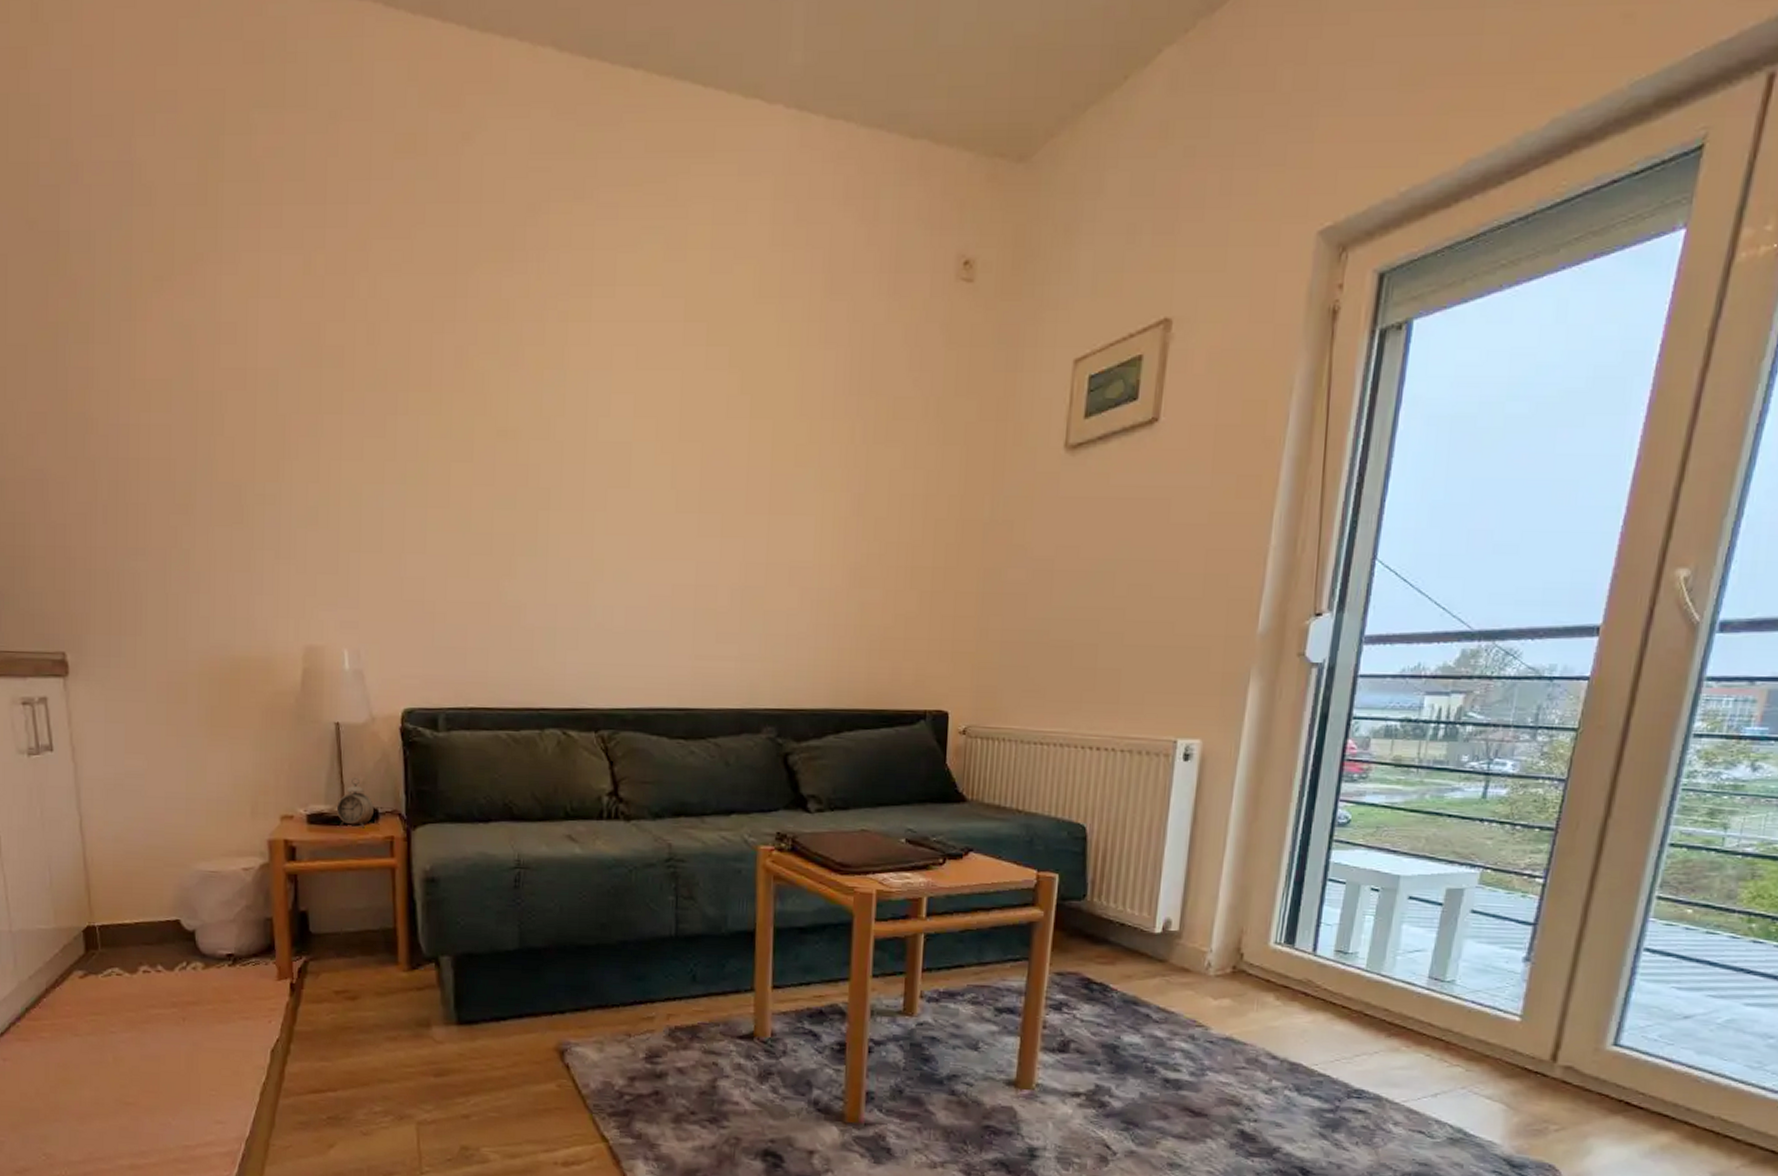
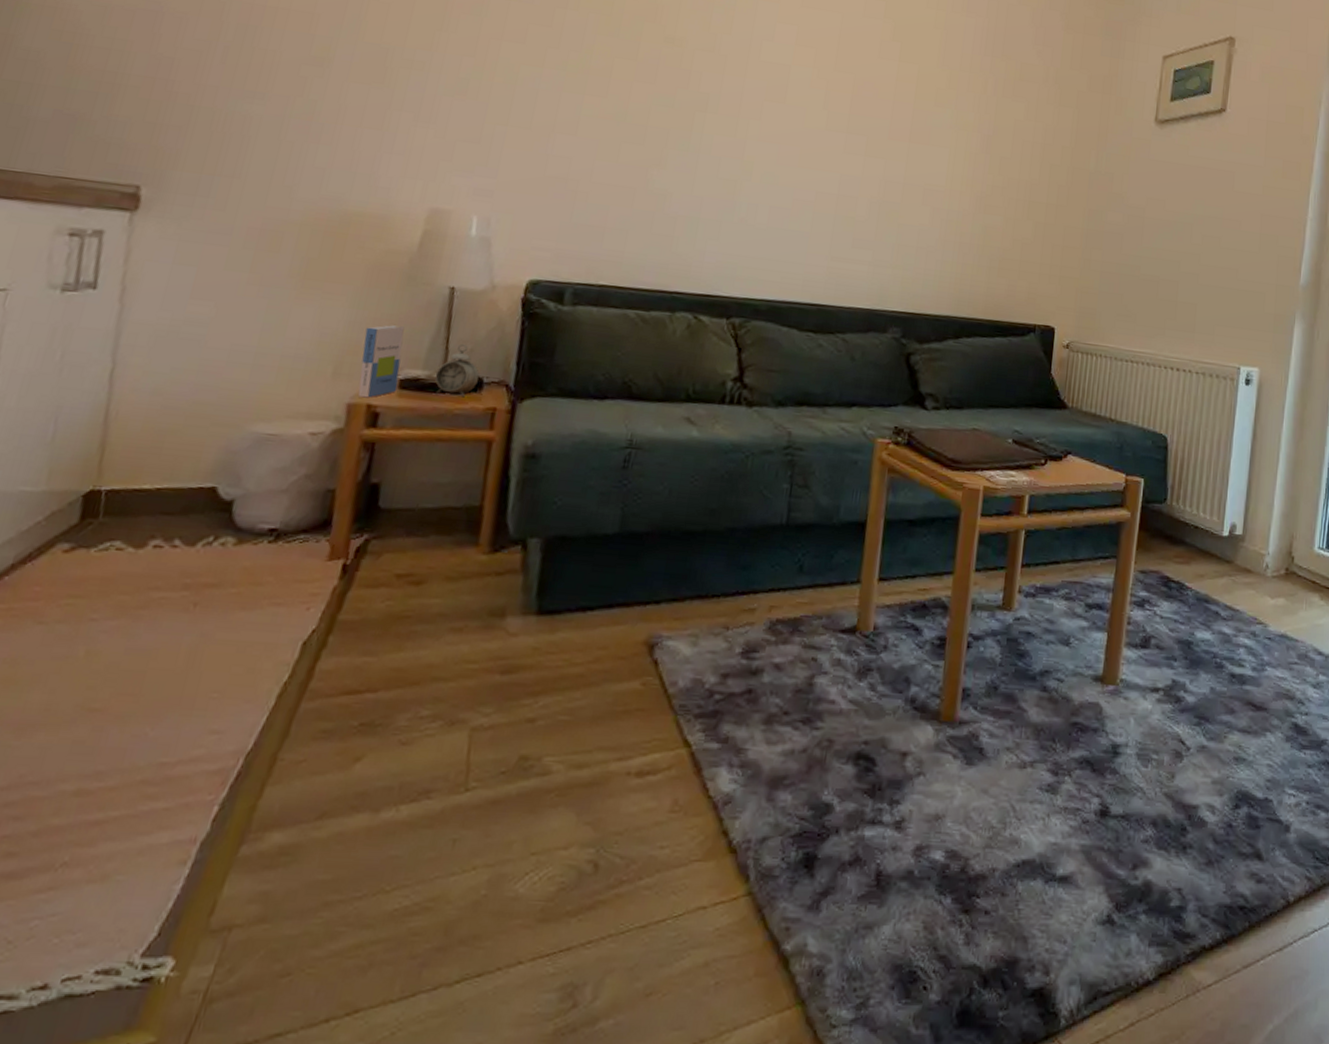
book: none [271,764,307,834] -> present [357,325,405,398]

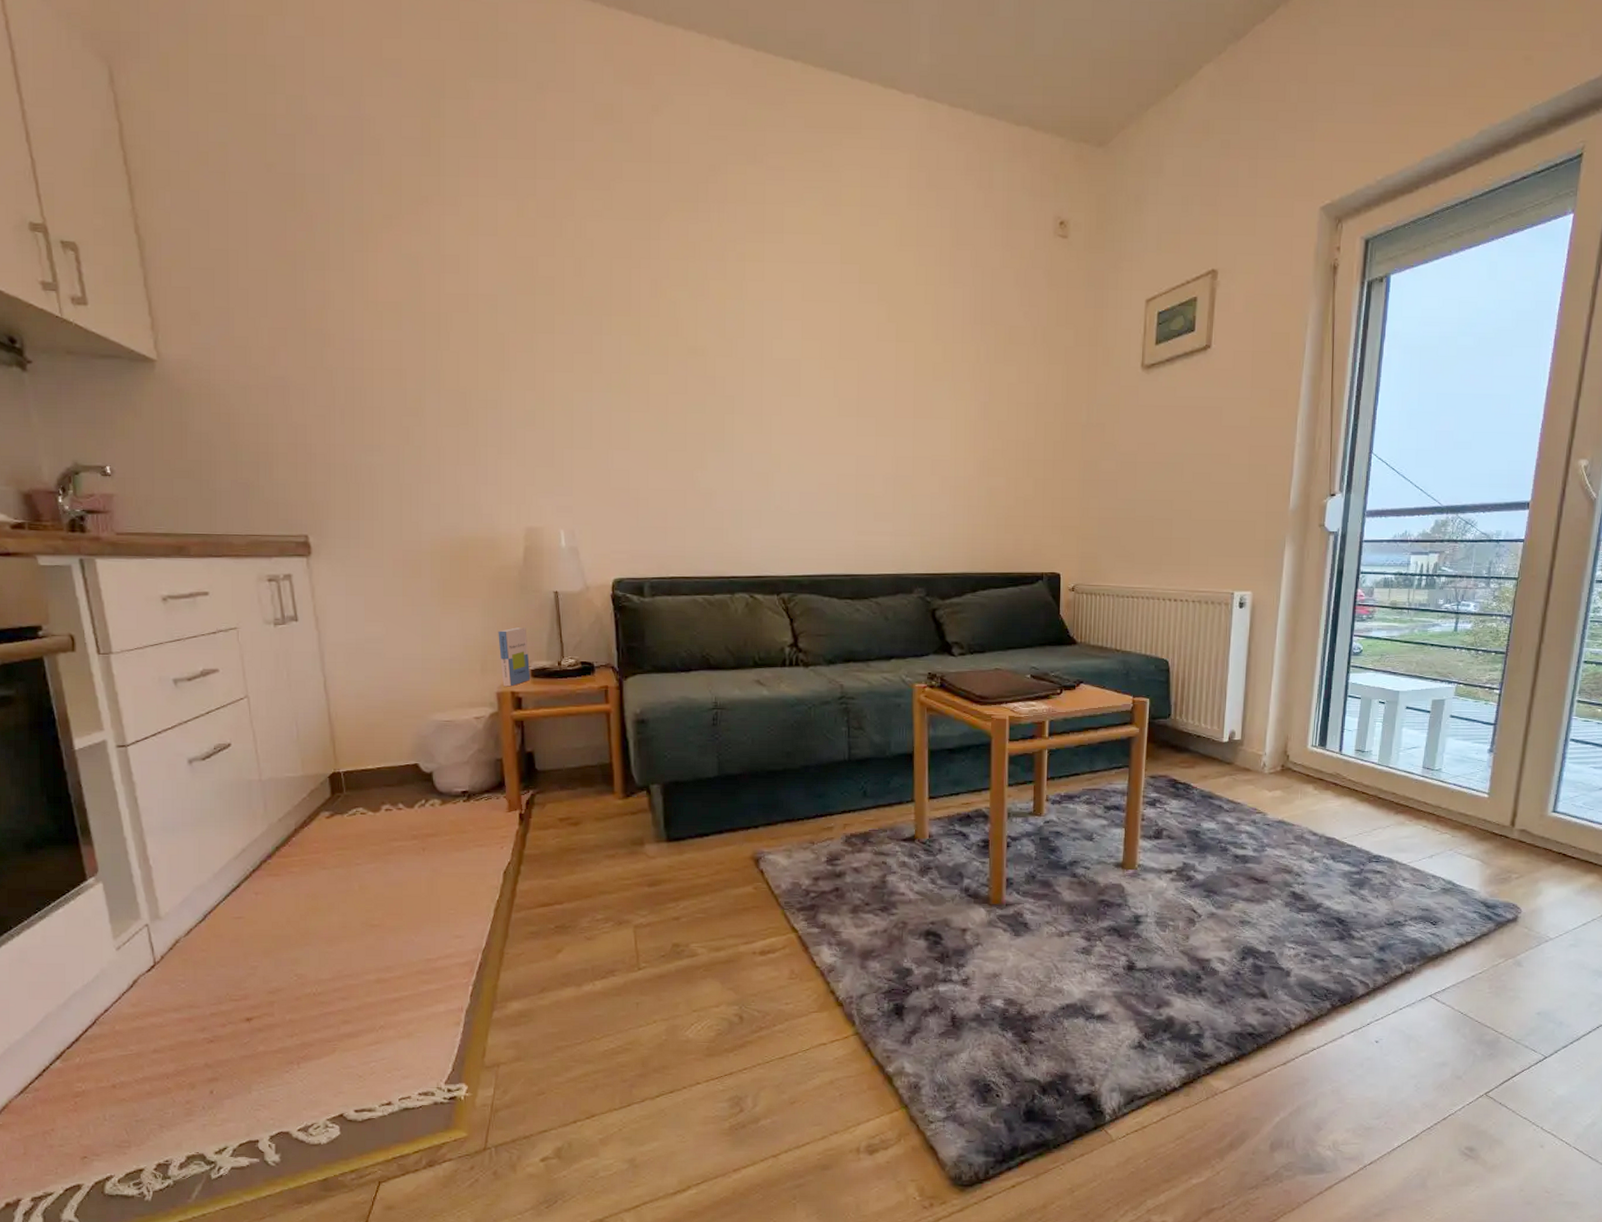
alarm clock: present [434,343,479,398] -> none [557,637,590,680]

